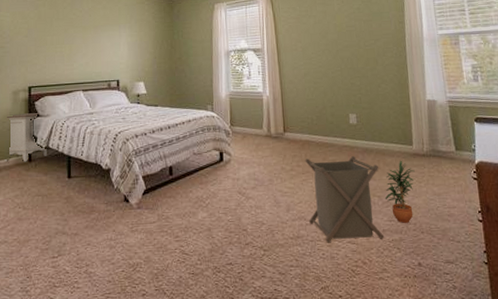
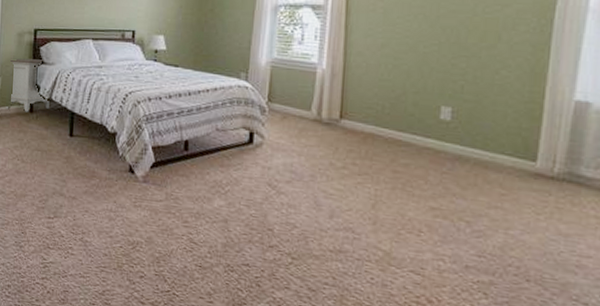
laundry basket: present [305,155,385,243] -> none [359,156,475,277]
potted plant: present [385,160,415,223] -> none [476,179,533,264]

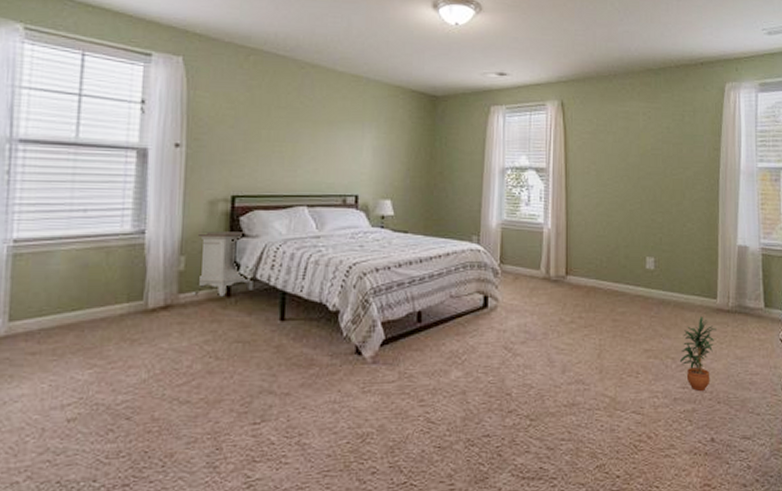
potted plant: none [476,179,533,264] -> present [679,315,717,391]

